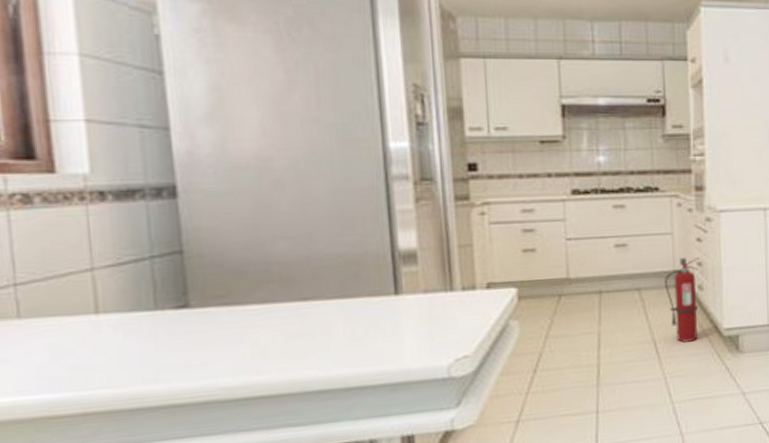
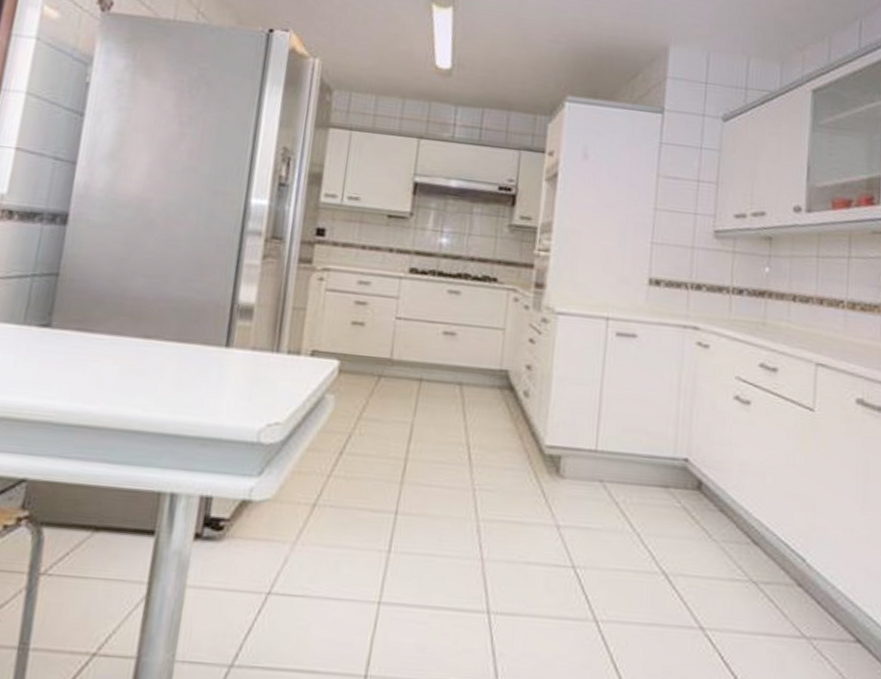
fire extinguisher: present [665,257,699,342] -> none [488,357,529,453]

